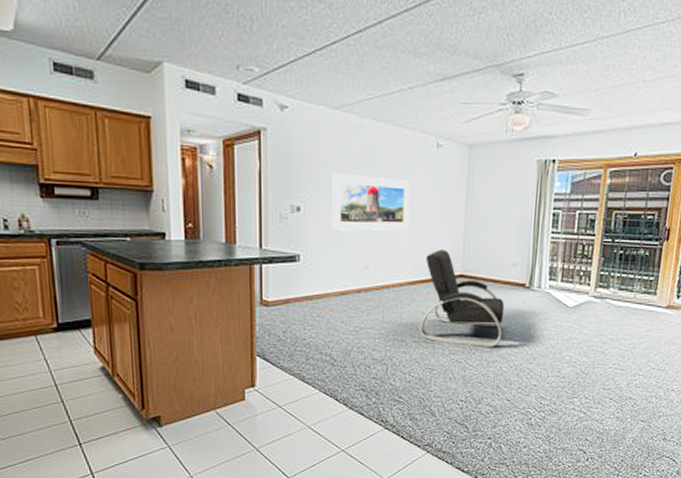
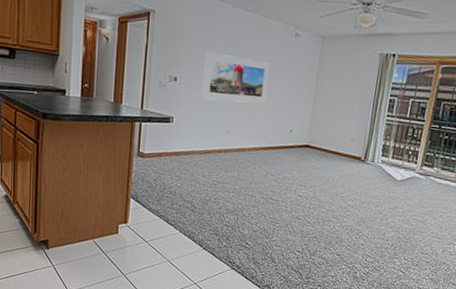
armchair: present [419,249,505,348] -> none [267,122,342,209]

